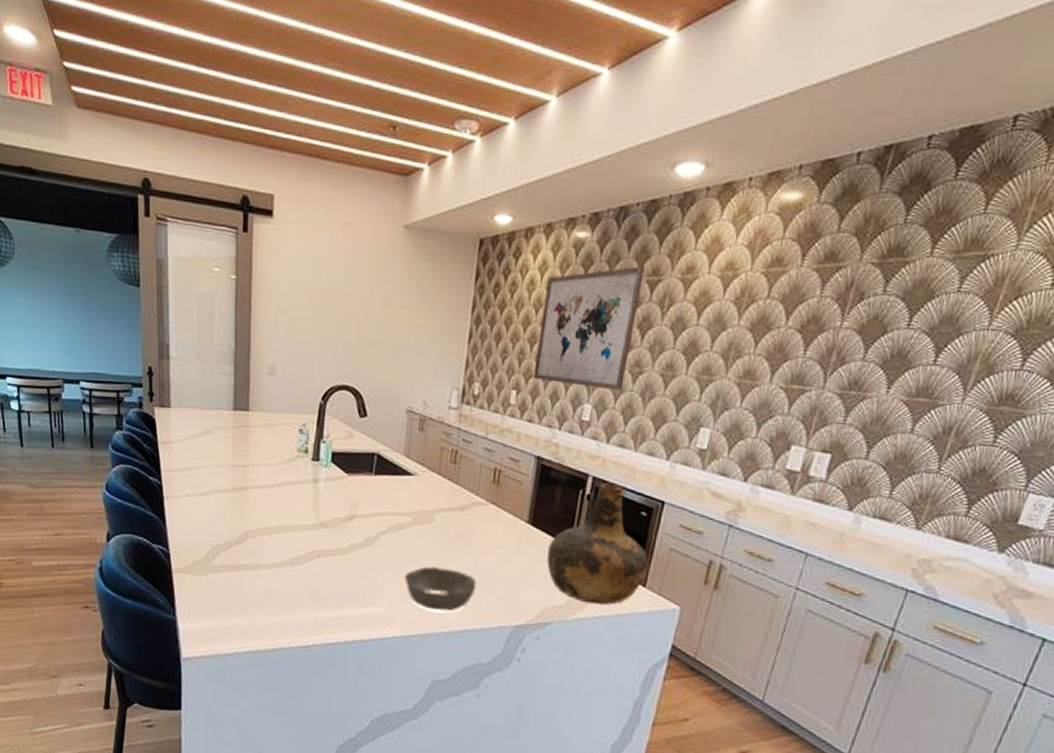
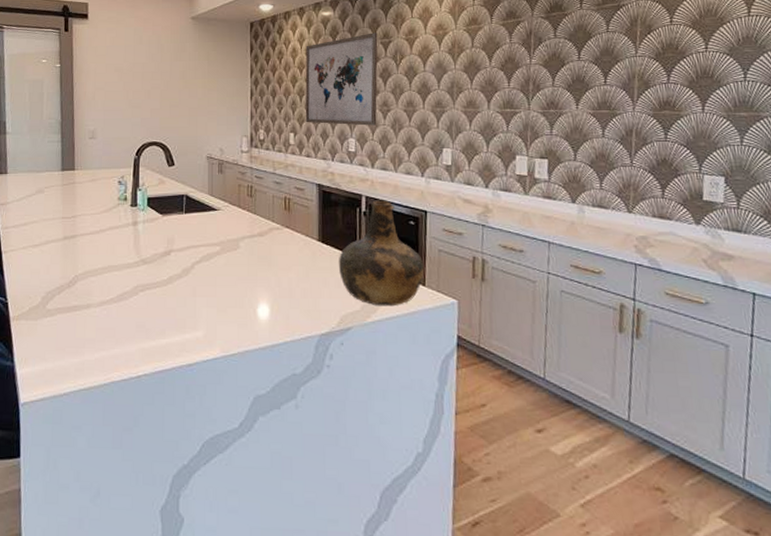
bowl: present [404,566,477,612] -> none [219,288,283,329]

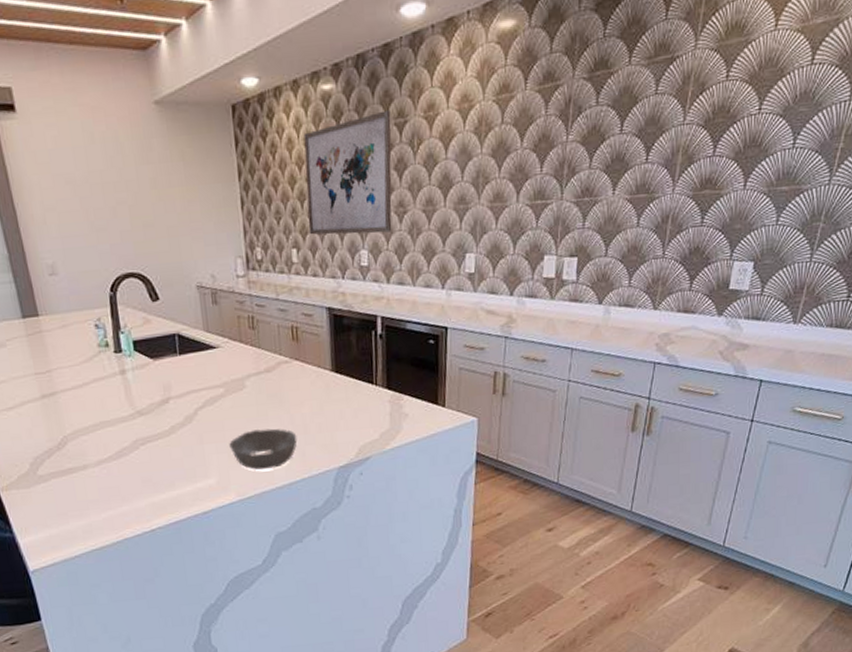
bowl: none [219,288,283,329] -> present [229,428,298,471]
bottle: present [339,200,425,307] -> none [354,319,445,433]

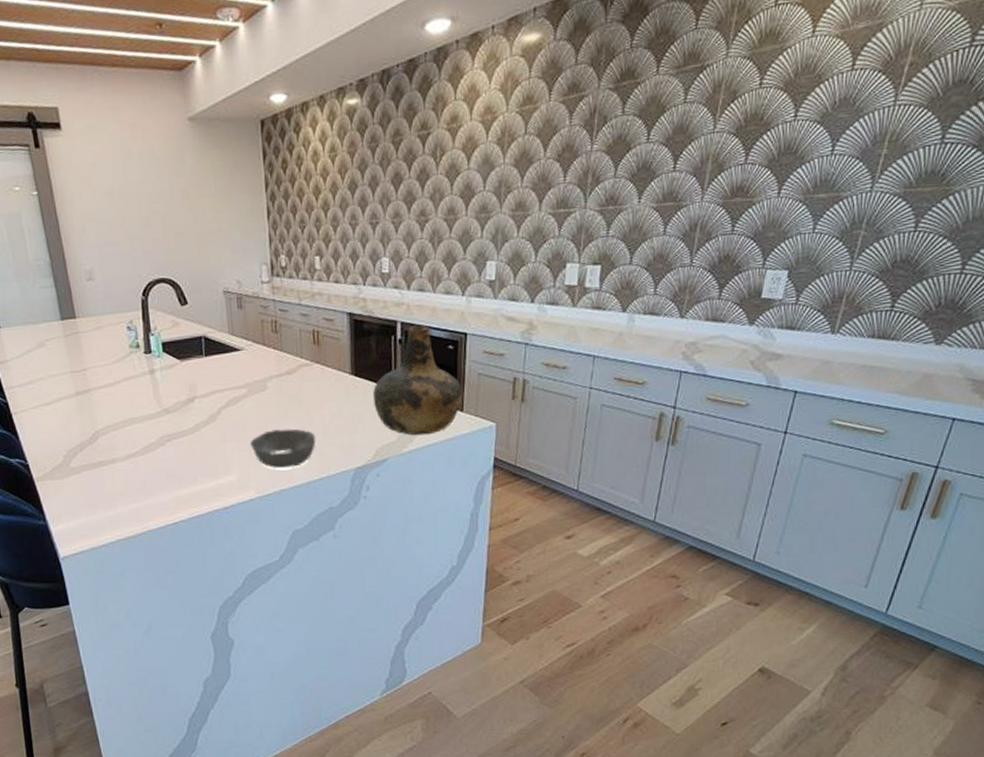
wall art: present [303,110,392,235] -> none [329,123,415,243]
bottle: none [354,319,445,433] -> present [373,325,463,436]

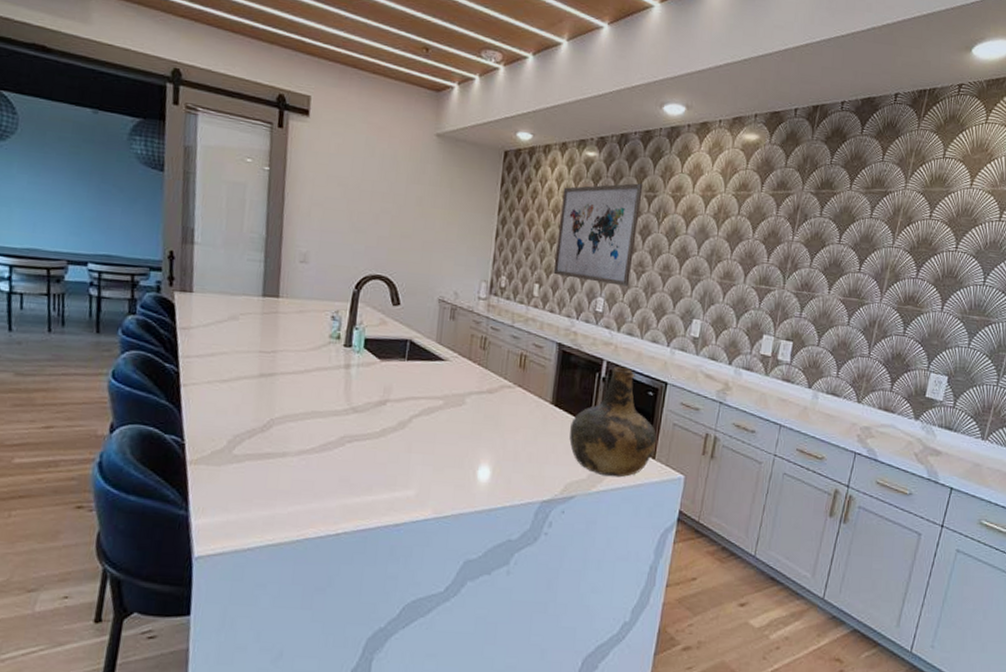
bowl: present [250,428,316,469] -> none [436,447,506,491]
wall art: none [329,123,415,243] -> present [553,183,643,287]

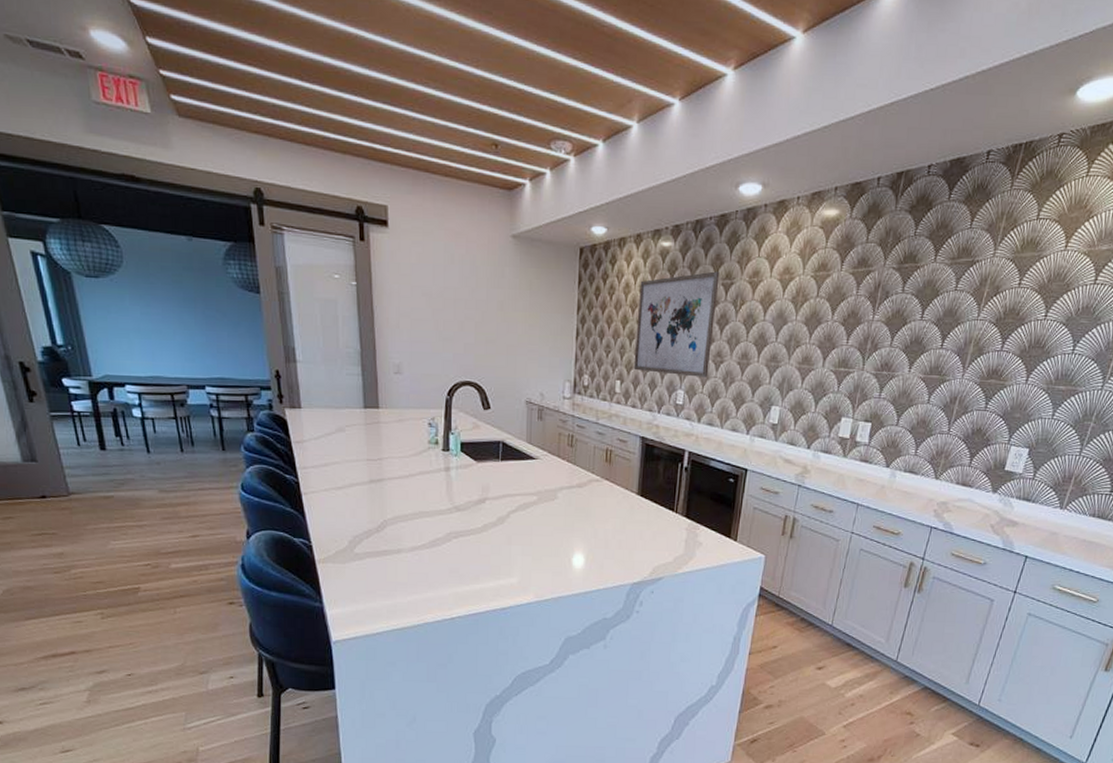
bottle: present [569,366,657,478] -> none [656,456,739,559]

